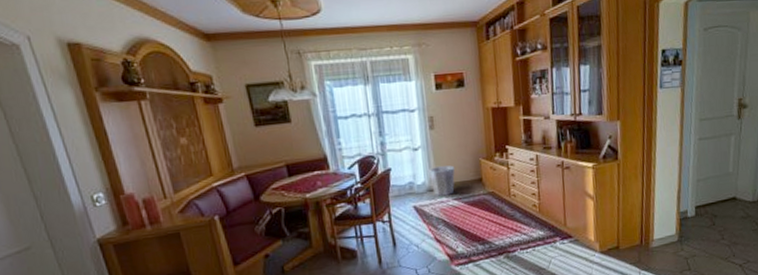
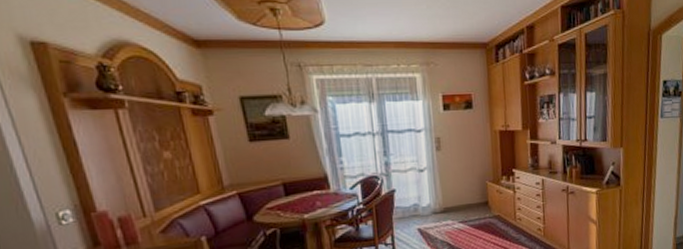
waste bin: present [428,165,455,196] -> none [433,187,461,219]

